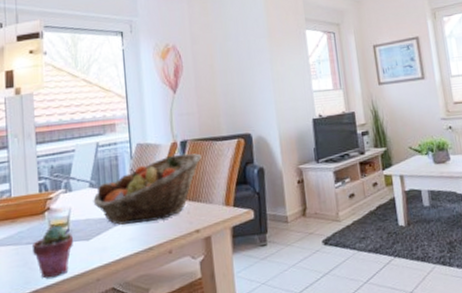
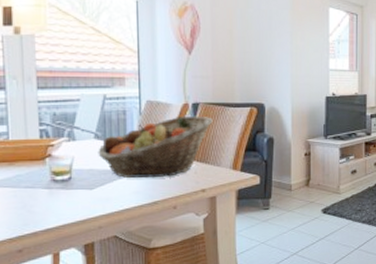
potted succulent: present [31,225,74,279] -> none [31,172,76,222]

